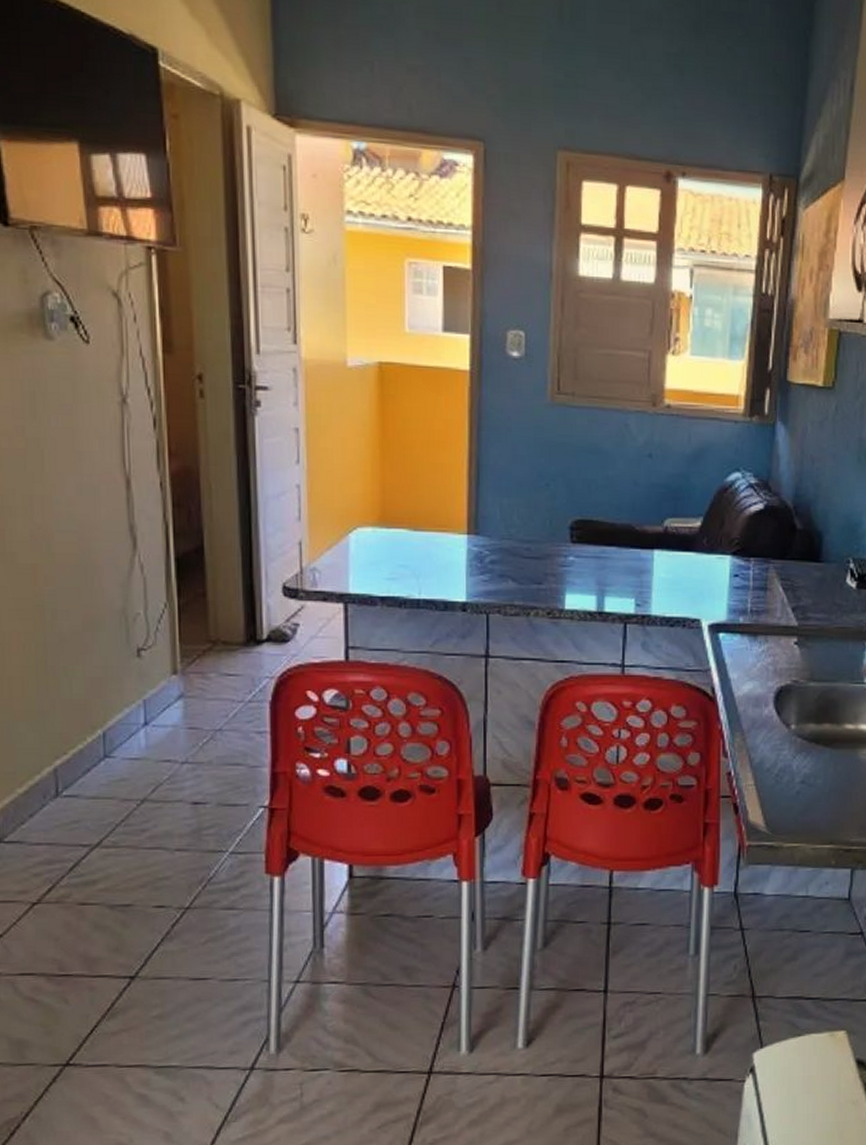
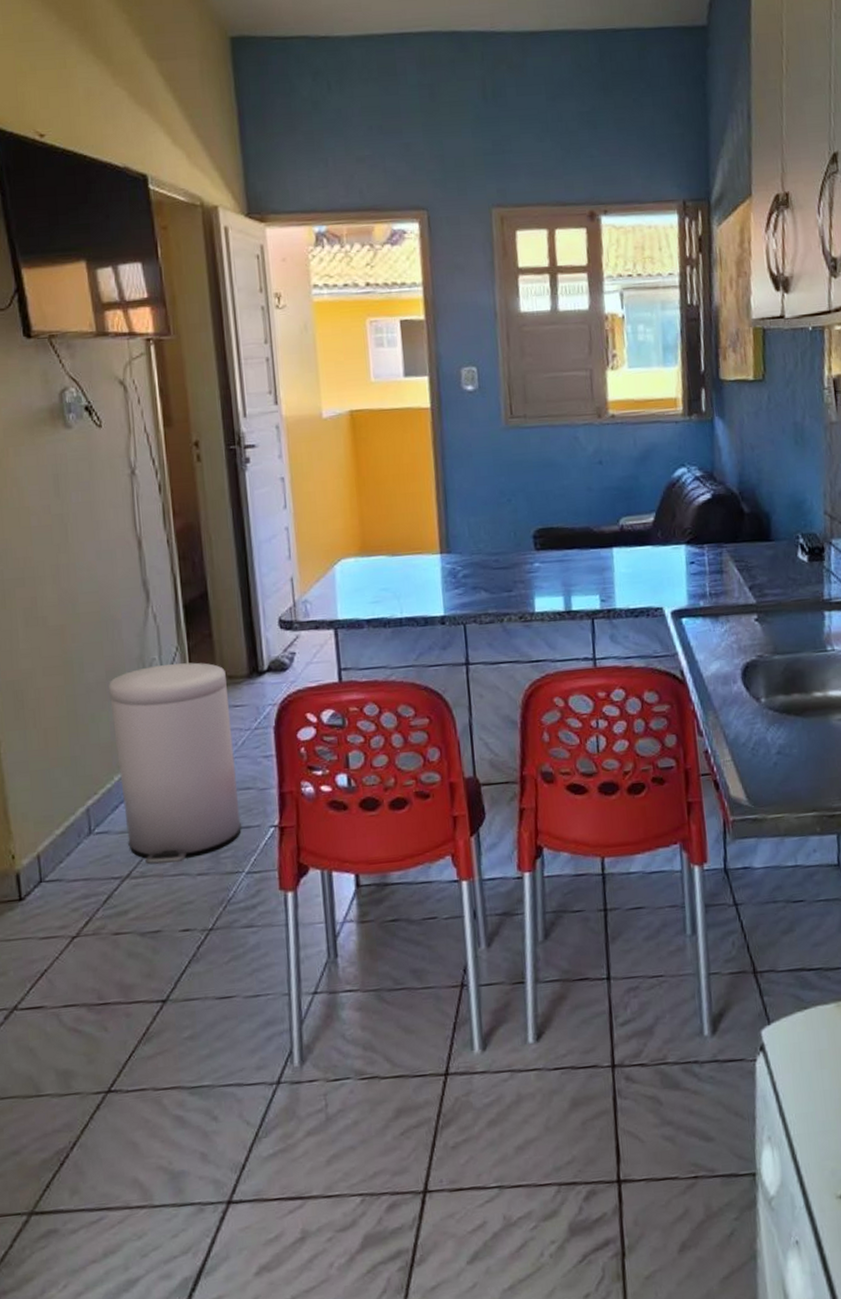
pedal bin: none [84,620,227,836] -> present [108,662,241,865]

